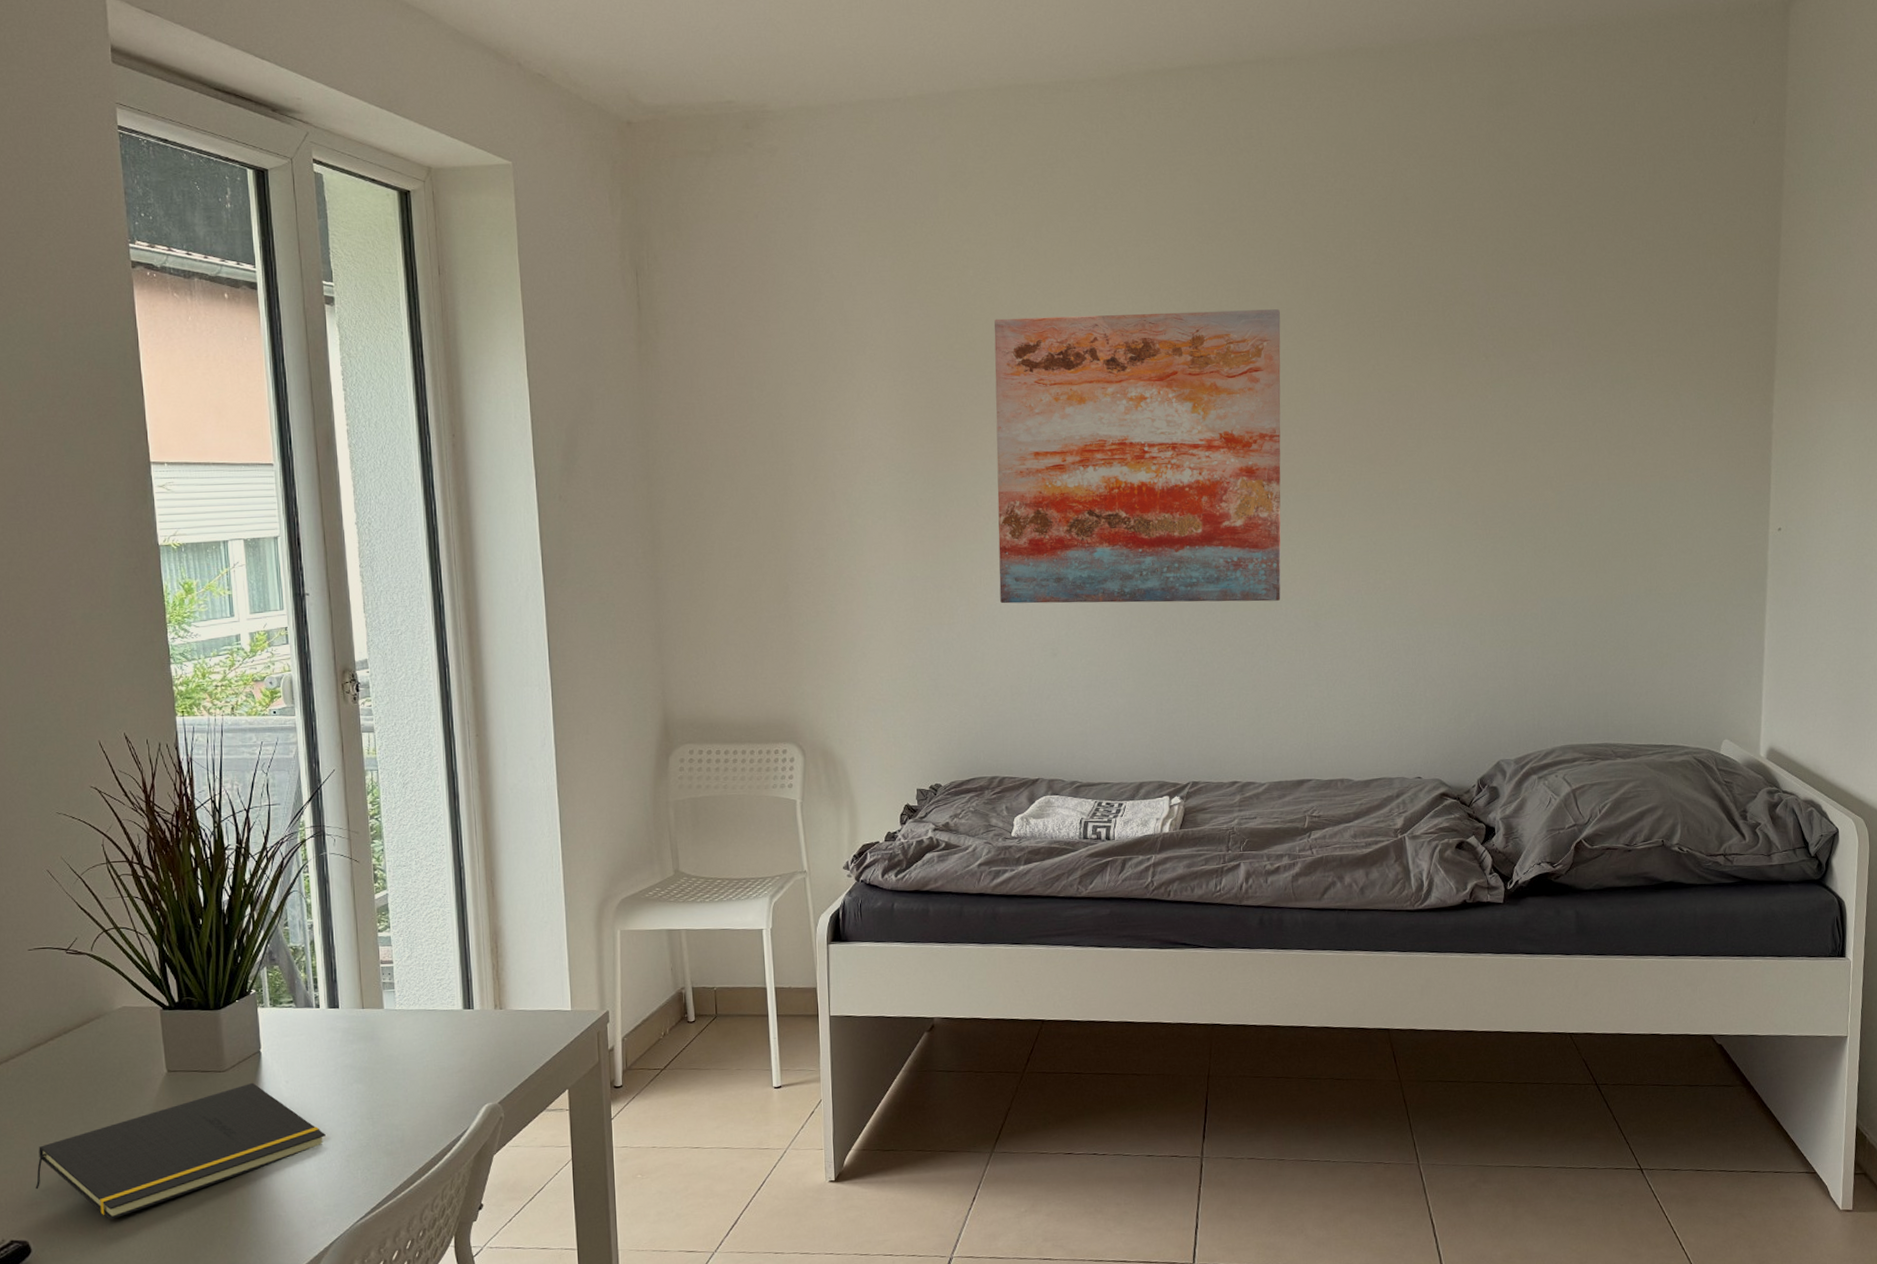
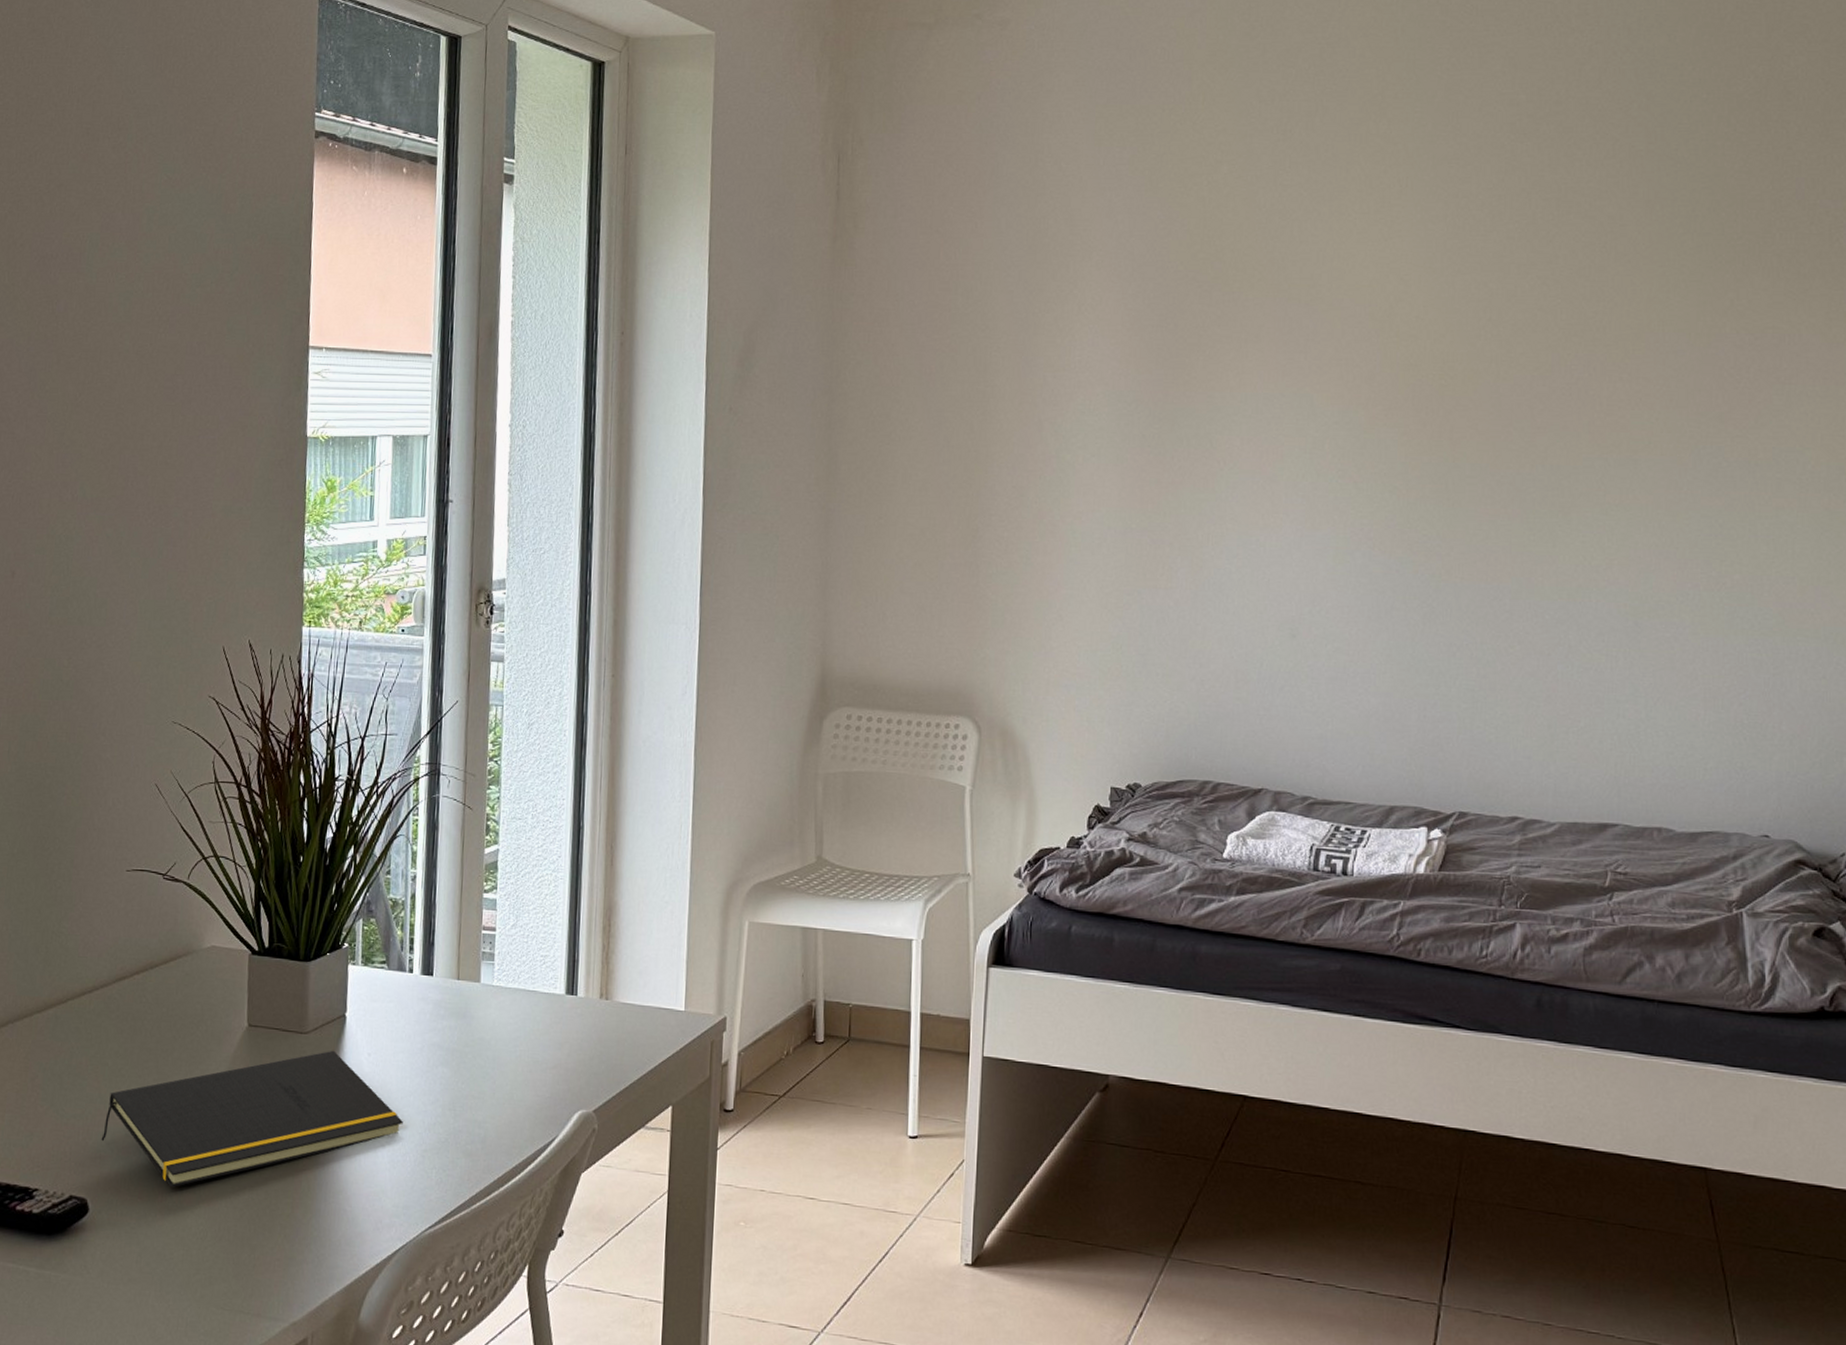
wall art: present [994,309,1281,604] -> none [1231,224,1611,590]

